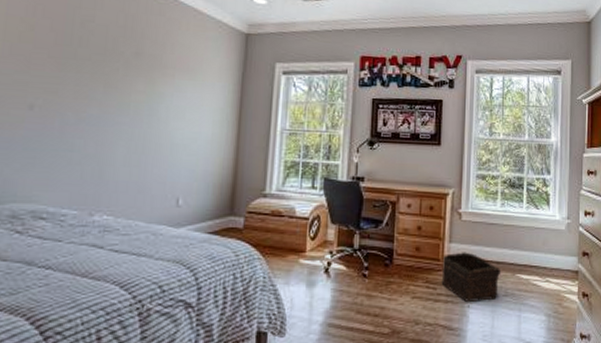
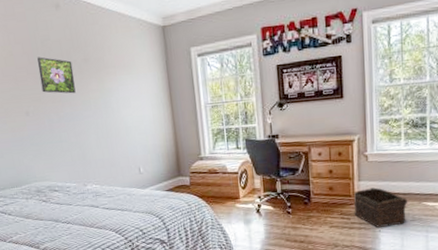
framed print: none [63,39,118,92] -> present [37,56,76,94]

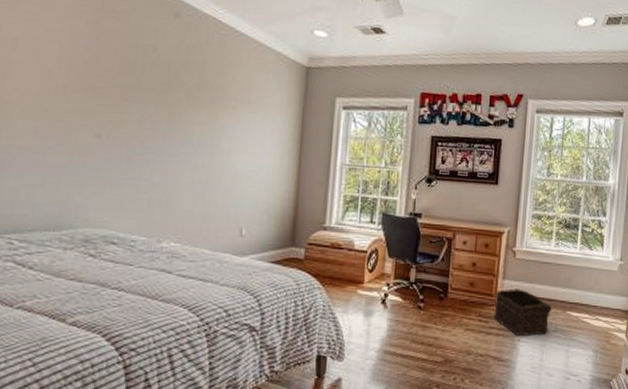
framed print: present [37,56,76,94] -> none [128,68,180,123]

